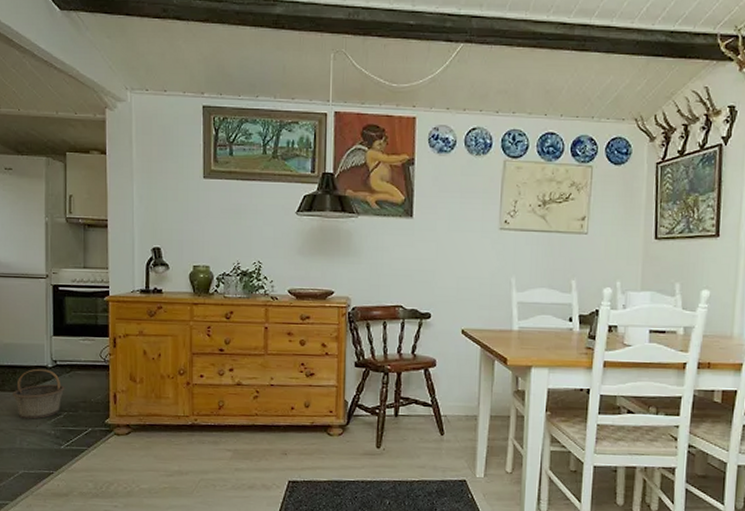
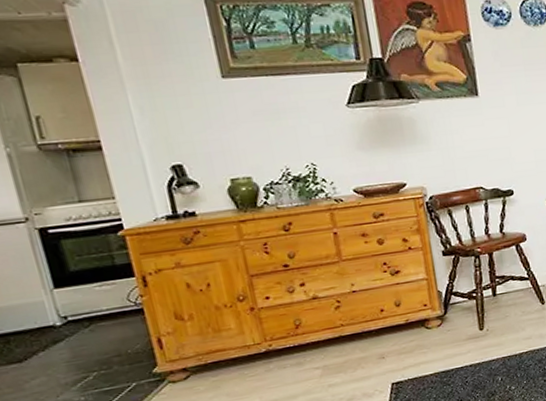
basket: present [11,368,65,419] -> none [9,328,88,393]

